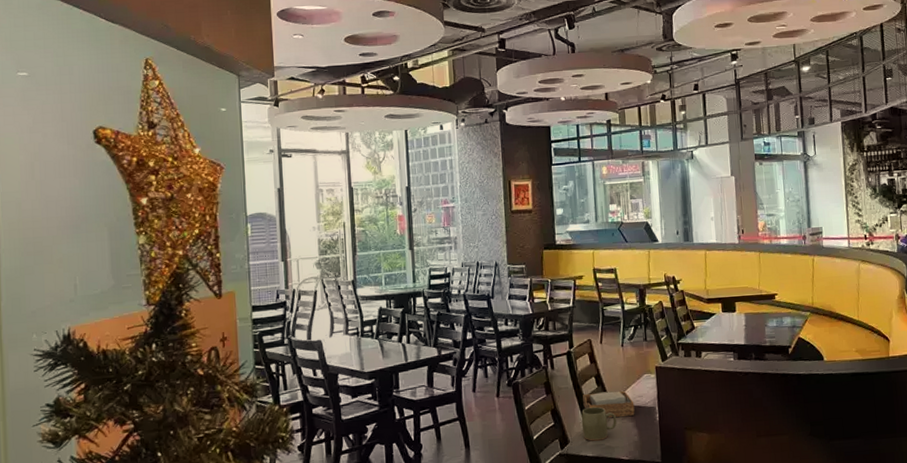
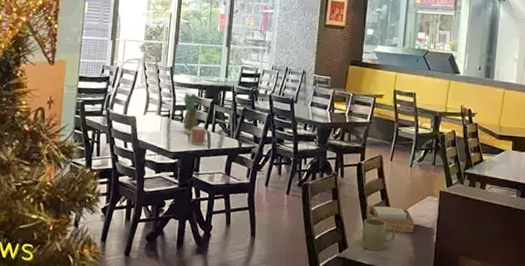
vase: none [370,304,391,352] -> present [183,91,198,136]
mug: none [384,340,407,361] -> present [190,126,211,145]

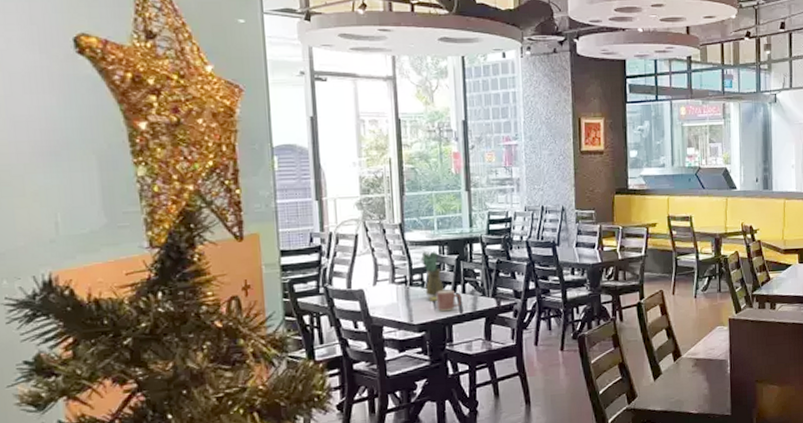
mug: present [361,218,396,251] -> none [650,360,687,395]
napkin holder: present [366,205,415,234] -> none [652,343,706,372]

